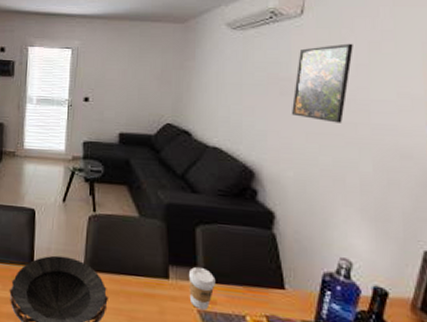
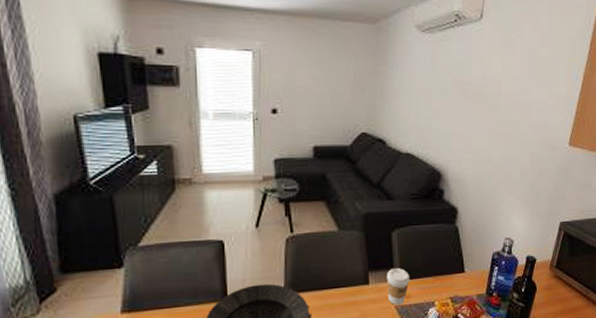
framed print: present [292,43,353,123] -> none [472,48,520,123]

